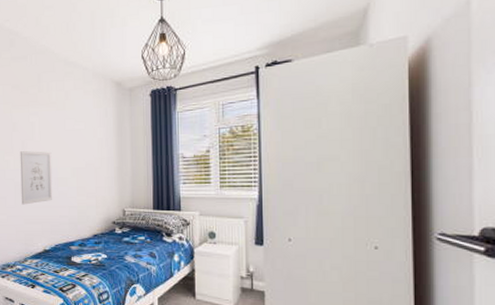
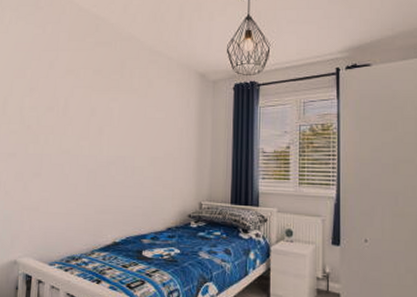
wall art: present [20,151,53,205] -> none [93,137,130,193]

